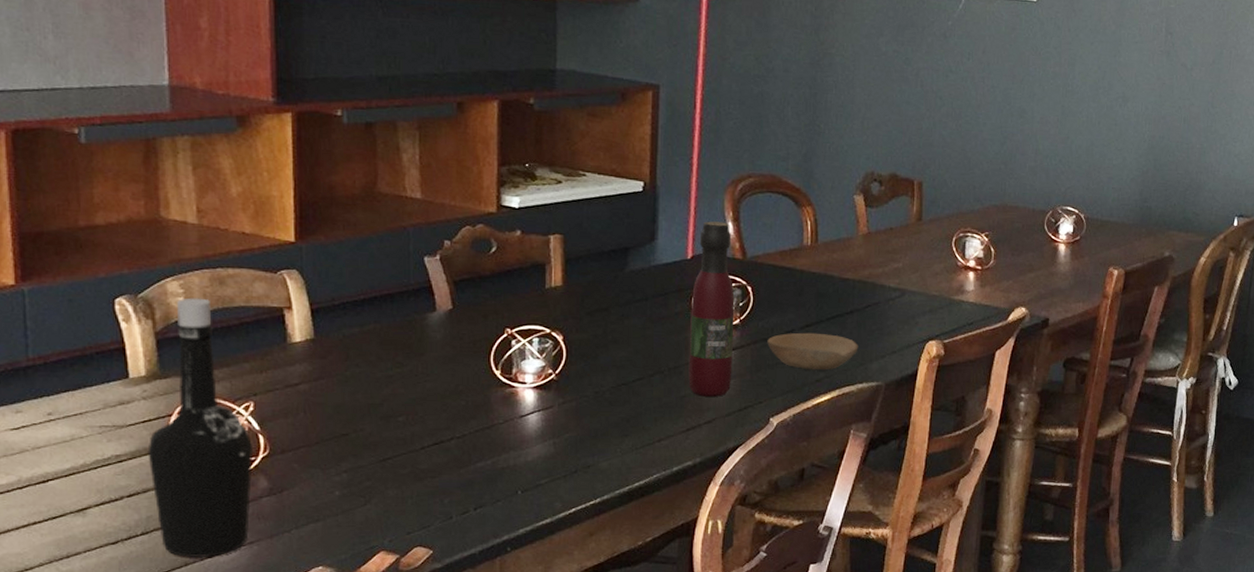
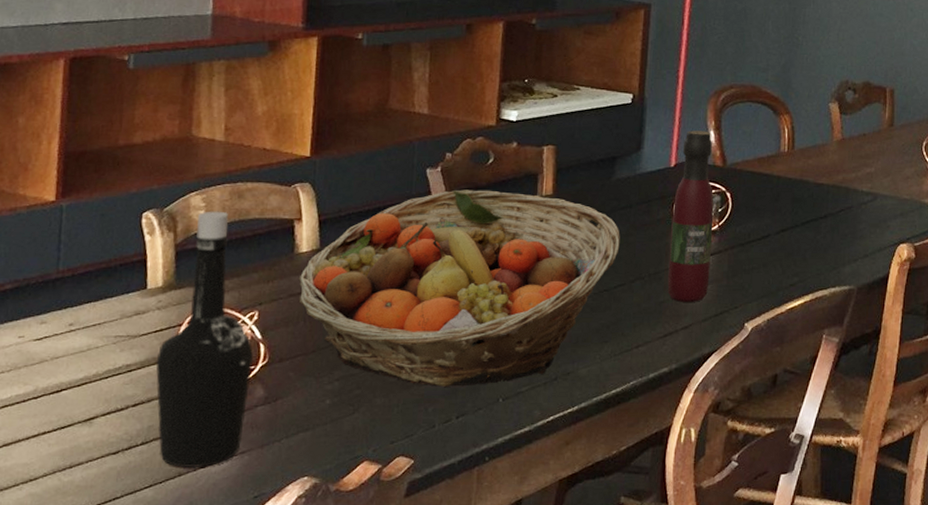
fruit basket: none [294,279,637,479] -> present [298,189,620,387]
bowl: present [767,332,859,370] -> none [744,237,832,275]

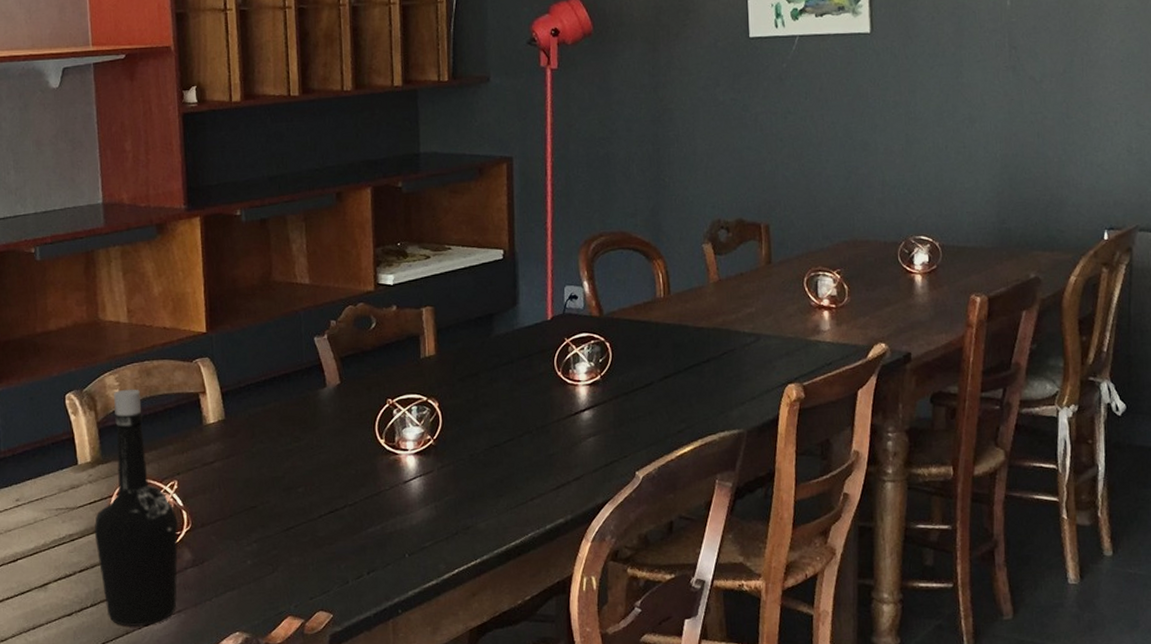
fruit basket: present [298,189,620,387] -> none [209,354,505,545]
wine bottle: present [667,130,714,302] -> none [553,281,597,454]

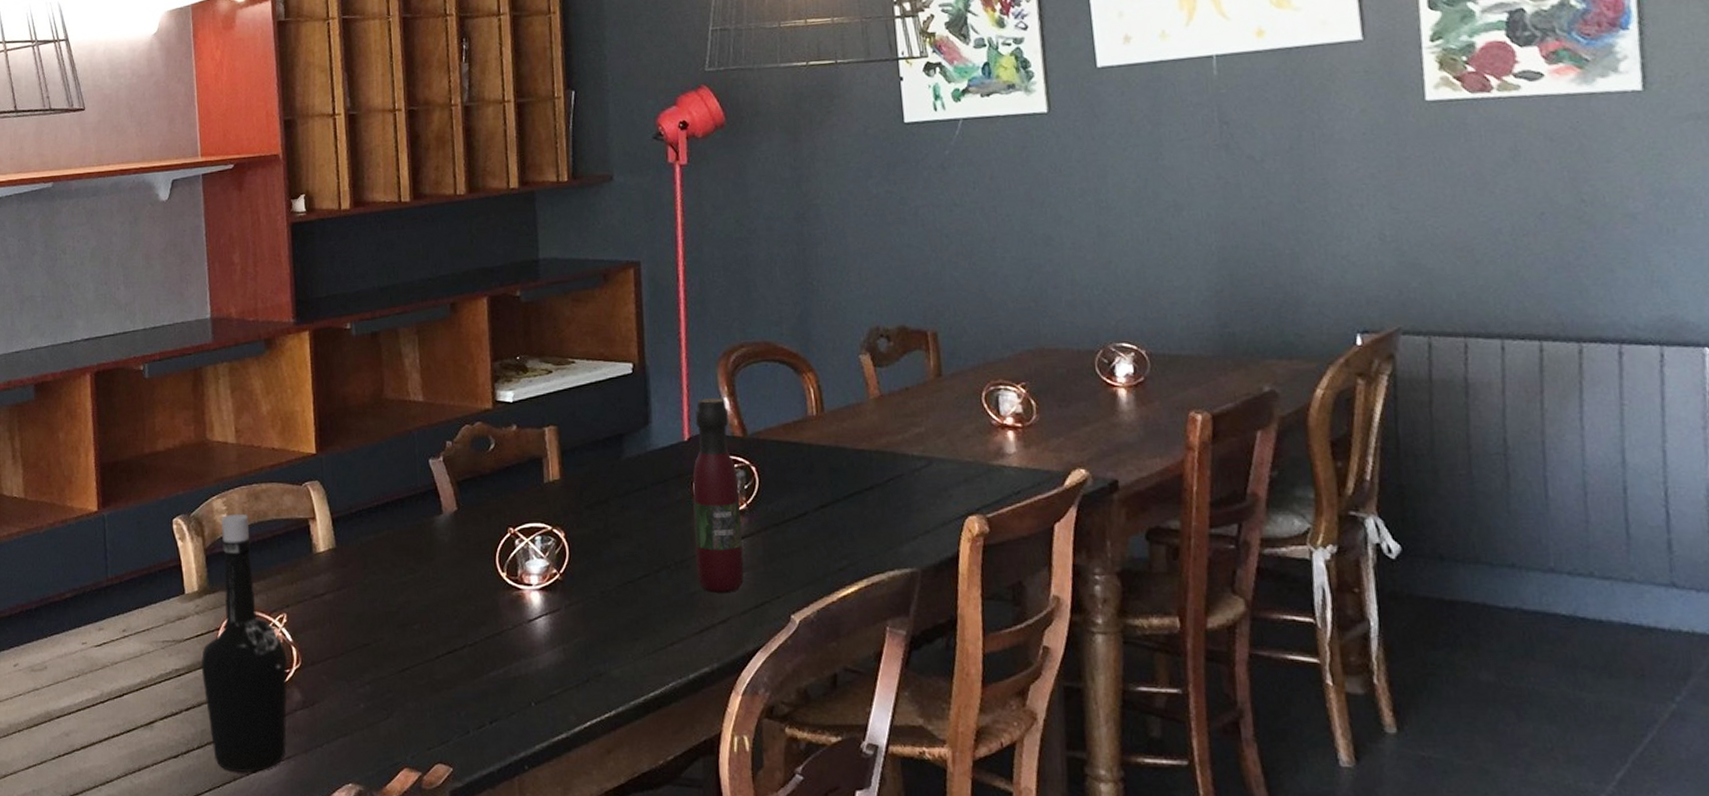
wine bottle: none [553,281,597,454] -> present [692,398,744,593]

